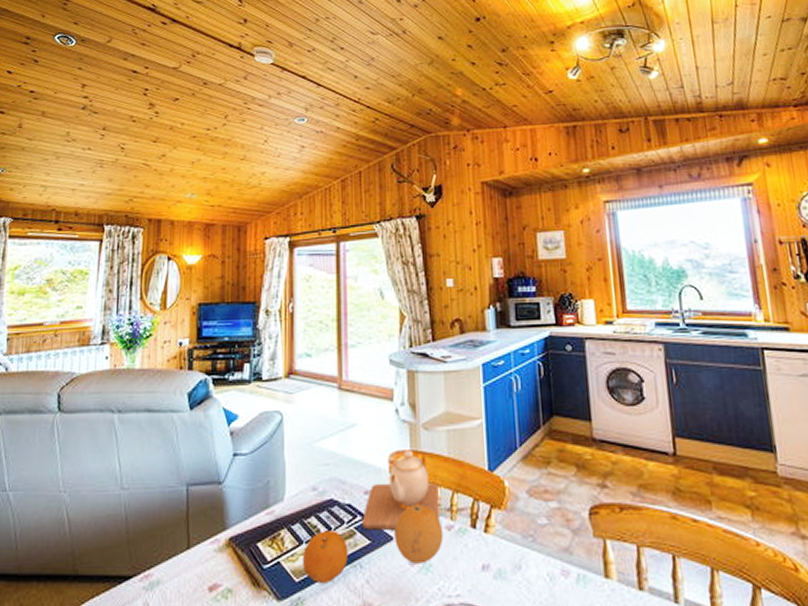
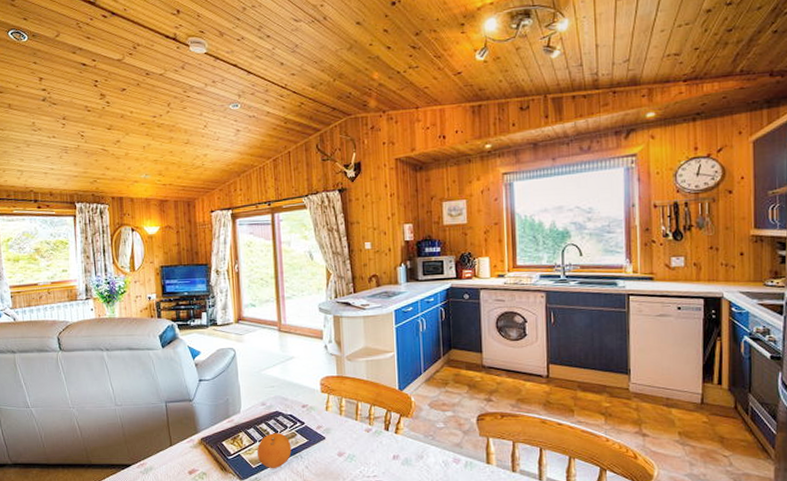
teapot: present [362,450,440,530] -> none [301,375,361,433]
fruit: present [394,505,444,564] -> none [326,415,364,455]

